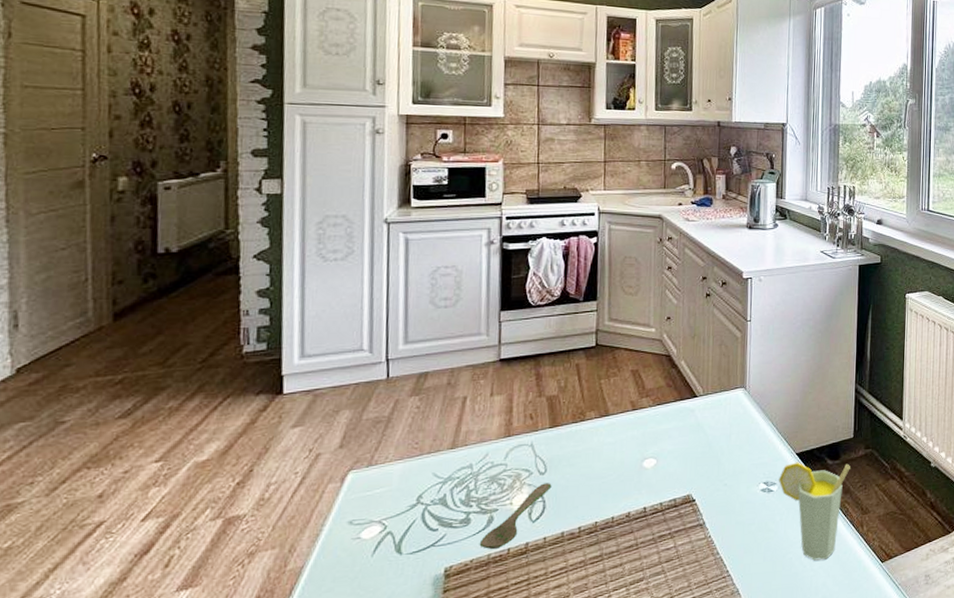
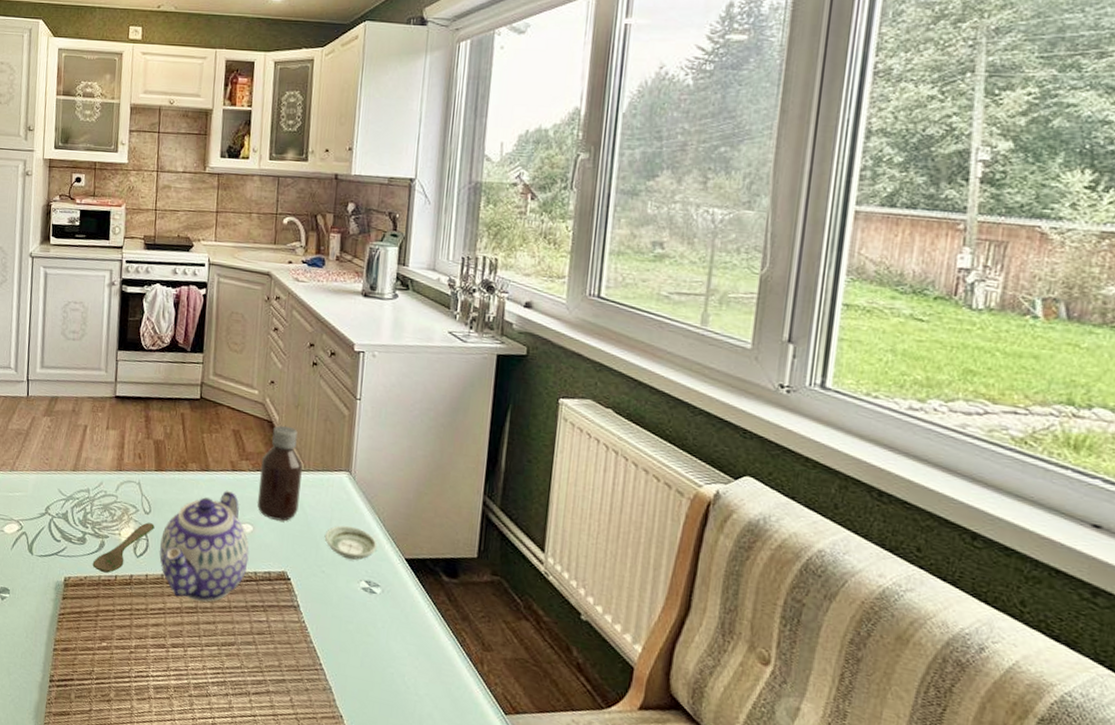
teapot: none [558,431,654,551] -> present [159,491,249,602]
bottle: none [659,356,701,448] -> present [257,425,303,521]
saucer: none [725,436,772,468] -> present [324,525,377,560]
cup: present [778,462,850,561] -> none [382,567,471,688]

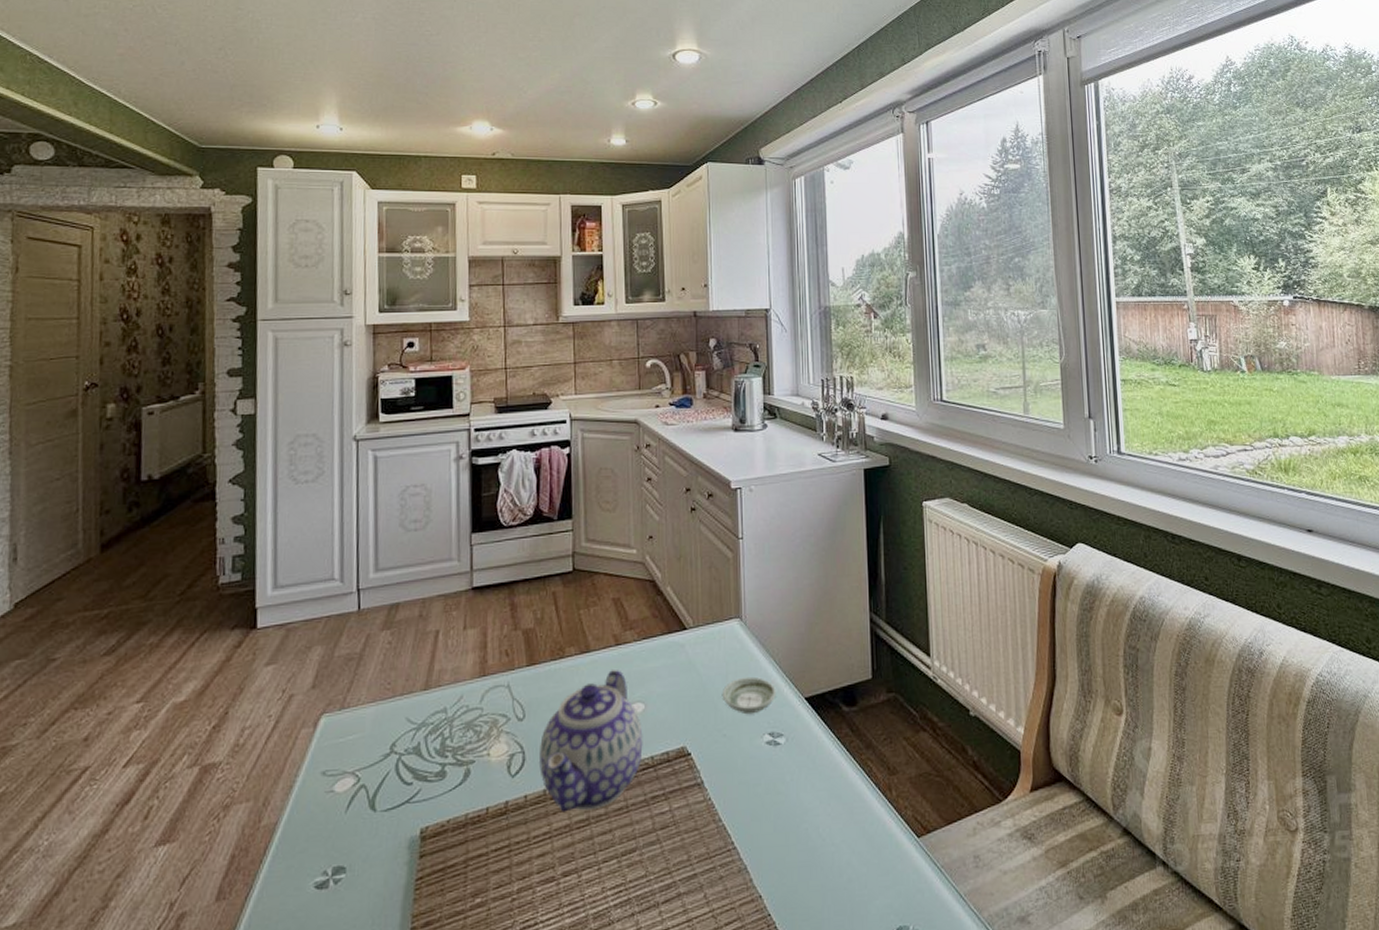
spoon: present [92,522,155,573] -> none [456,731,531,808]
bottle: present [257,425,303,521] -> none [646,582,691,691]

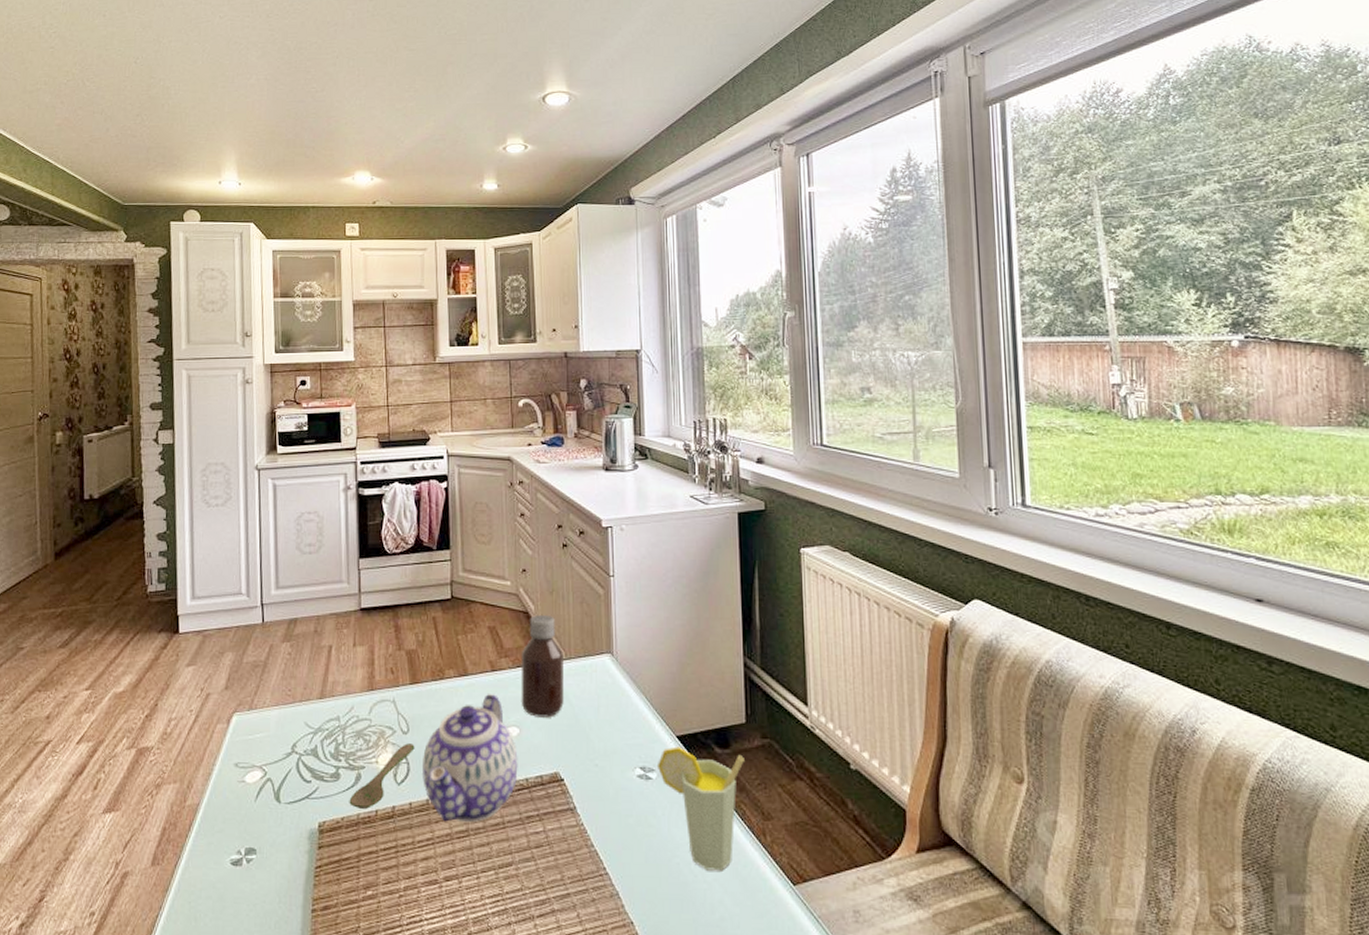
spoon: none [456,731,531,808] -> present [349,743,415,809]
bottle: none [646,582,691,691] -> present [521,614,564,718]
saucer: present [722,676,776,715] -> none [593,711,647,748]
cup: none [785,708,871,833] -> present [656,746,744,871]

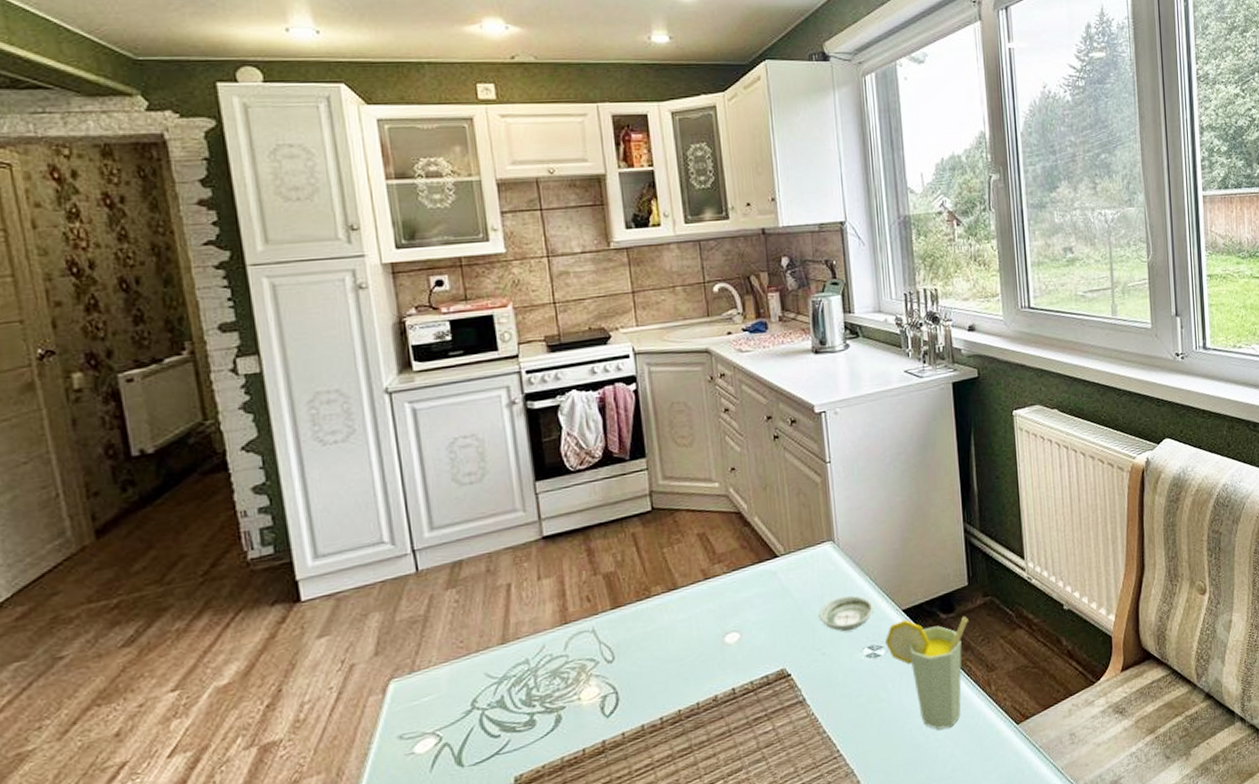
spoon: present [349,743,415,809] -> none [549,671,623,752]
teapot: present [423,694,518,823] -> none [633,603,742,744]
bottle: present [521,614,564,718] -> none [735,512,786,619]
saucer: none [593,711,647,748] -> present [818,595,874,632]

